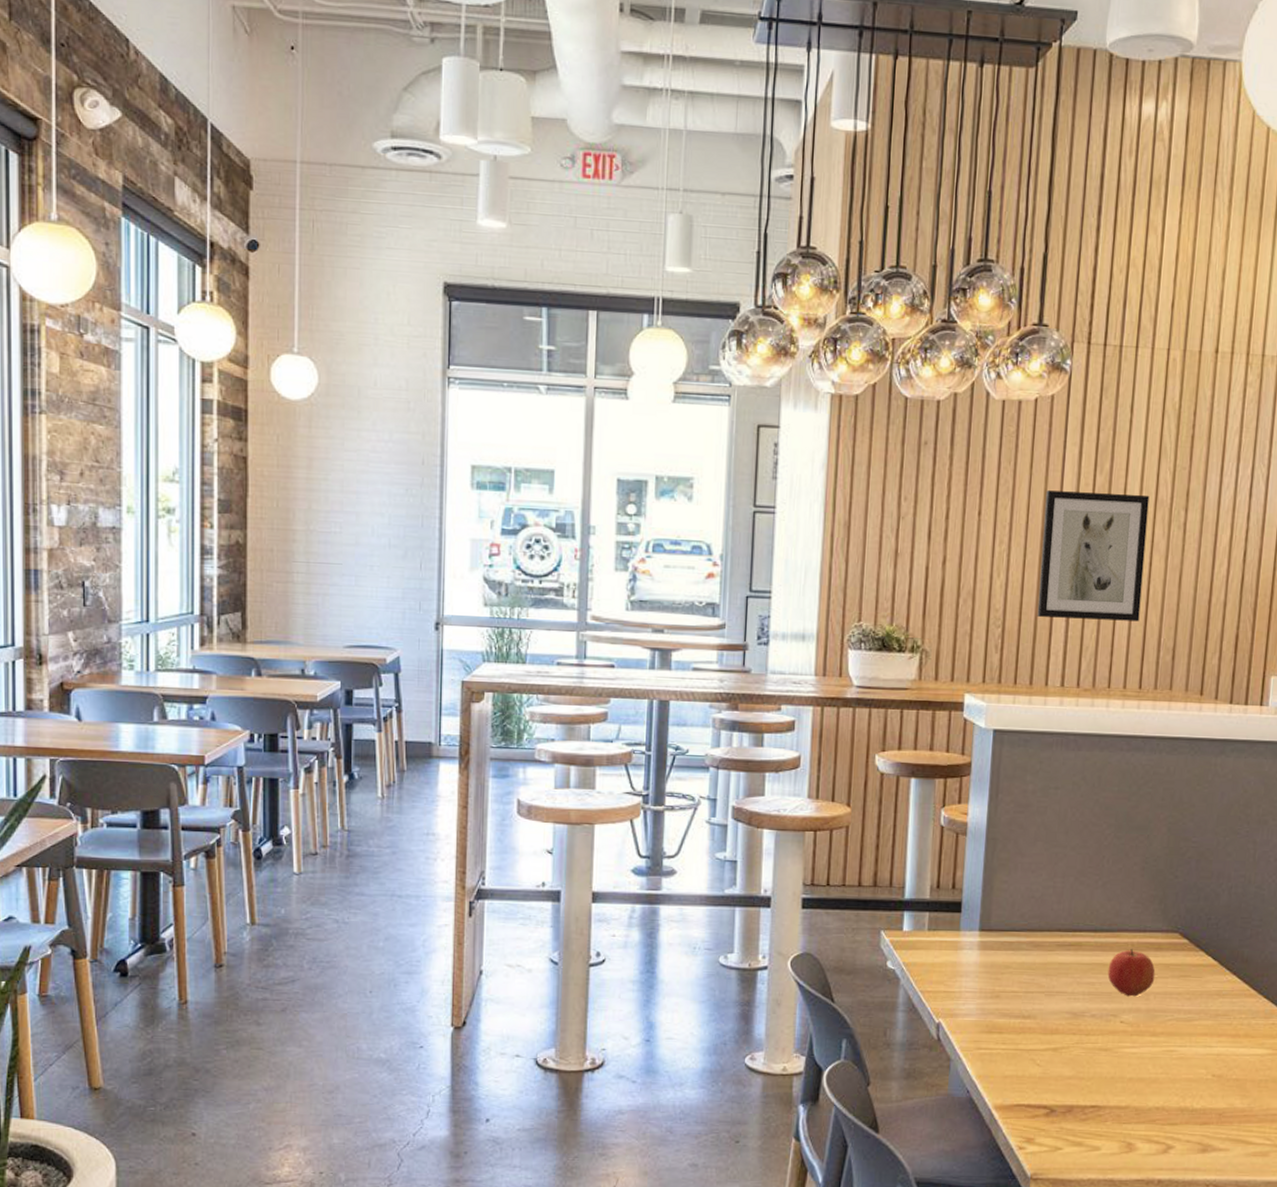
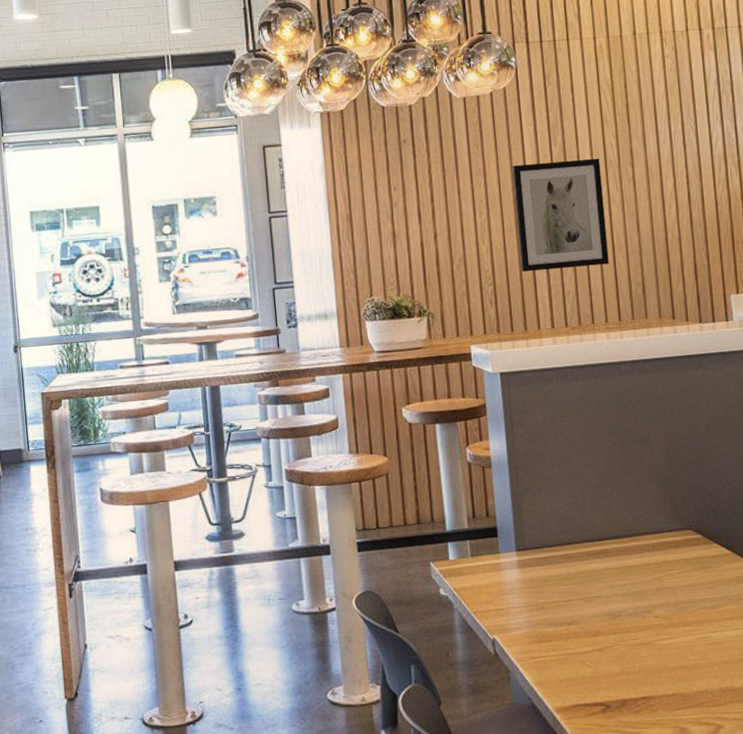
apple: present [1107,948,1155,997] -> none [635,548,678,593]

